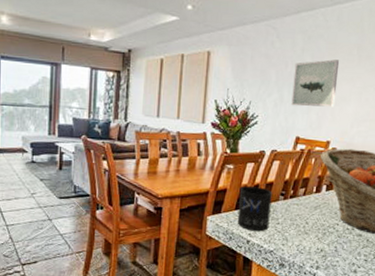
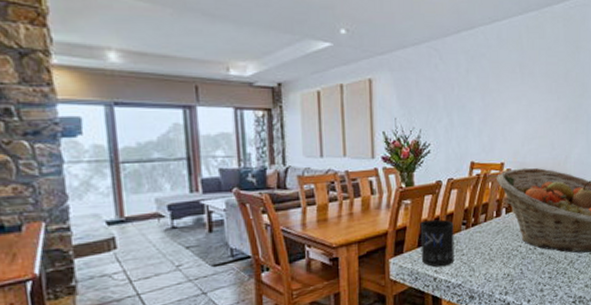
wall art: present [291,59,340,107] -> none [461,79,505,130]

